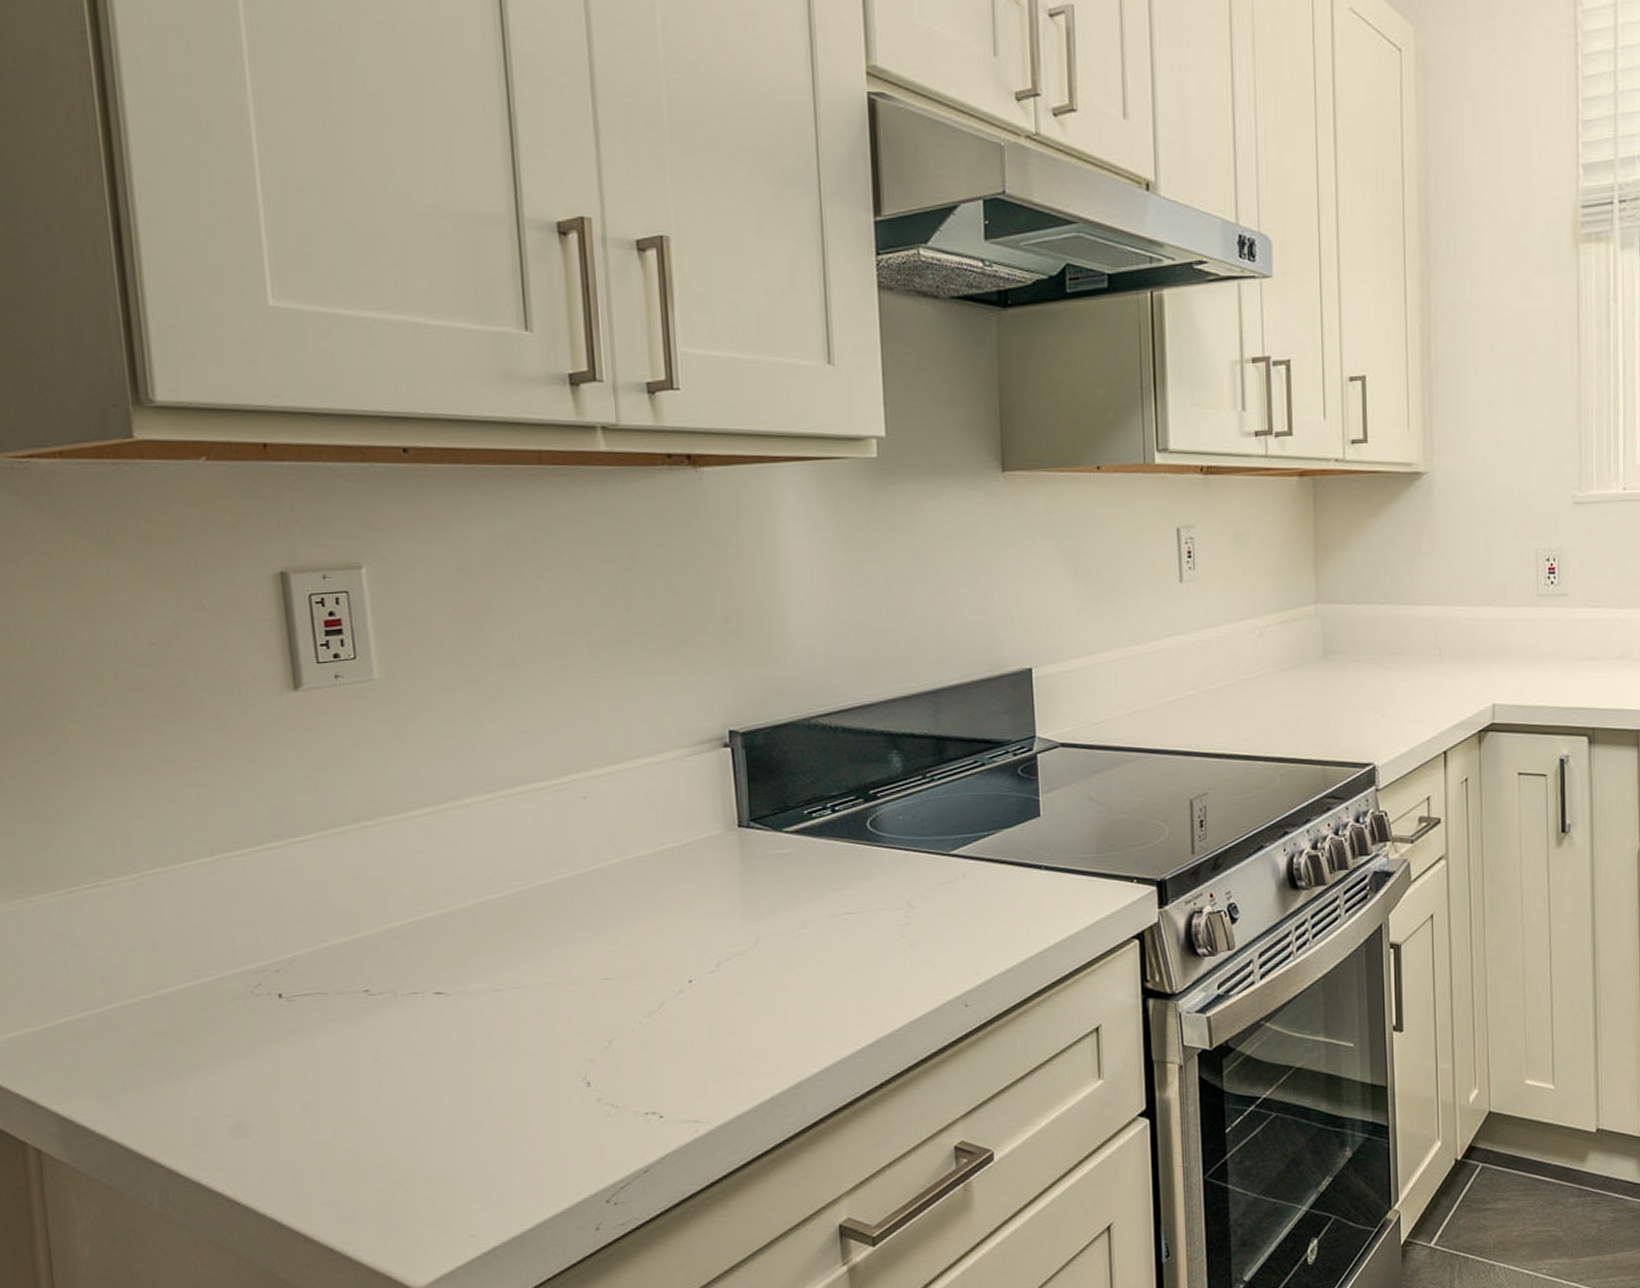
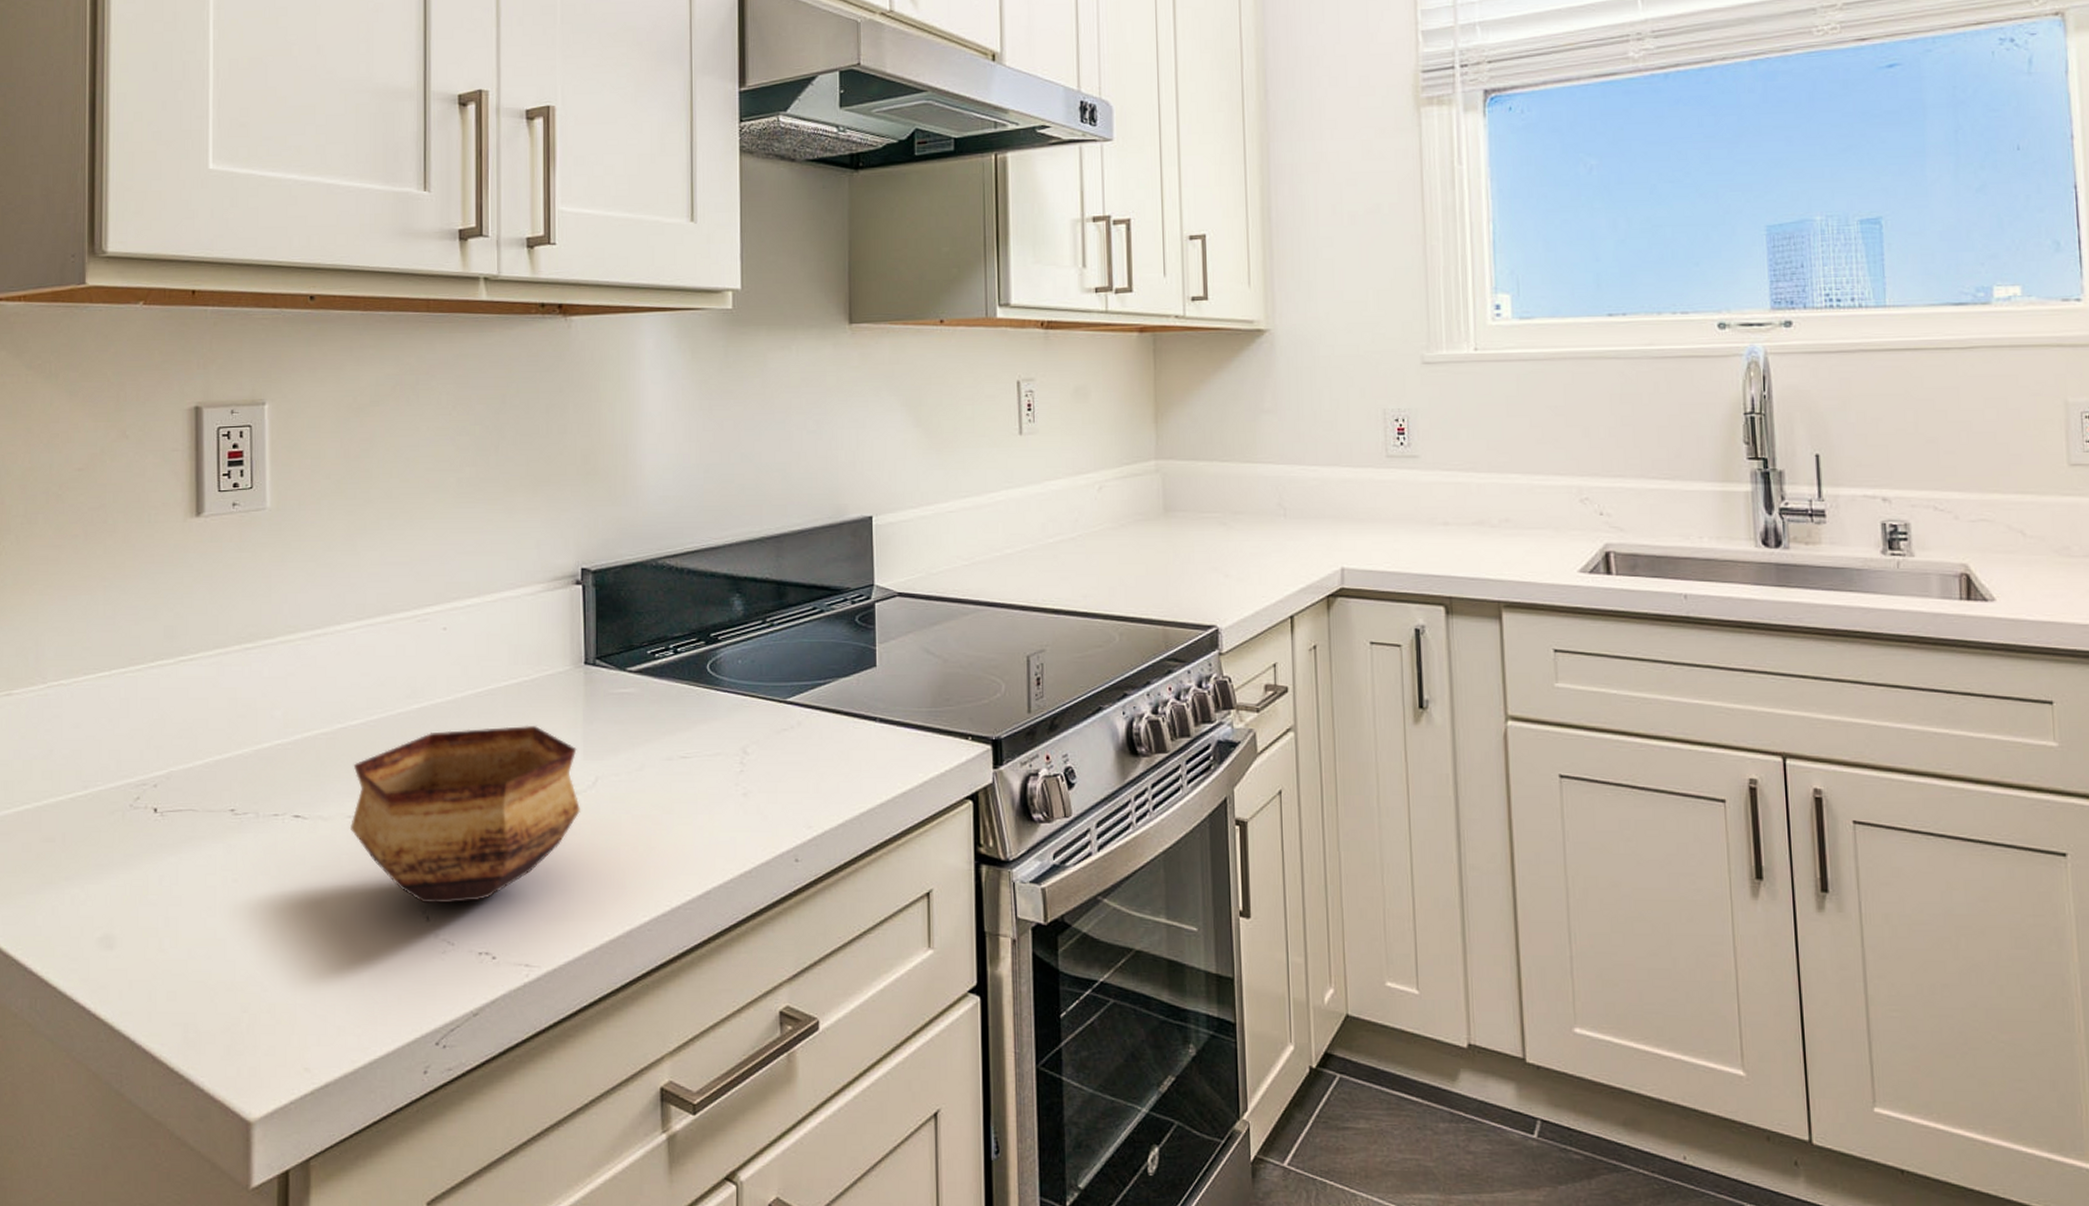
bowl: none [495,890,742,1070] -> present [351,725,580,904]

